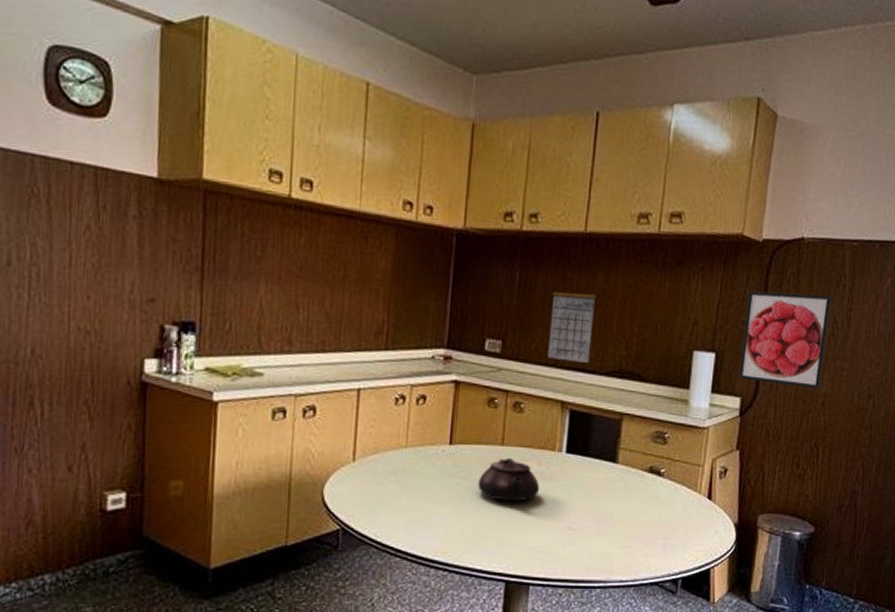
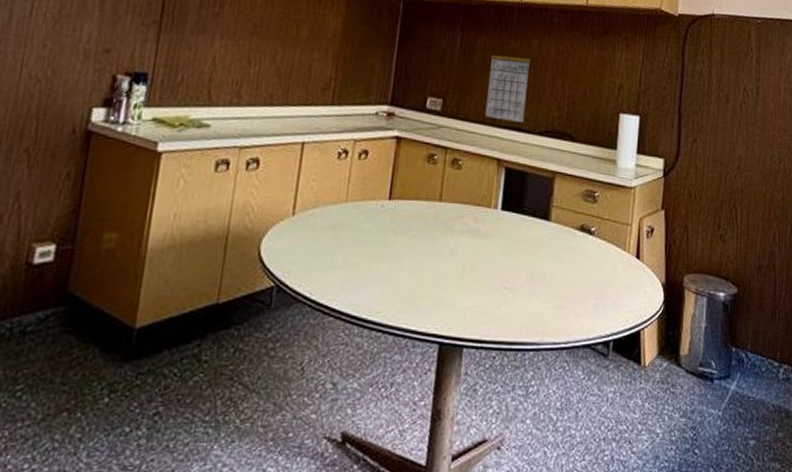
teapot: present [478,457,540,502] -> none [415,213,476,259]
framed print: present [738,290,832,389] -> none [661,59,741,152]

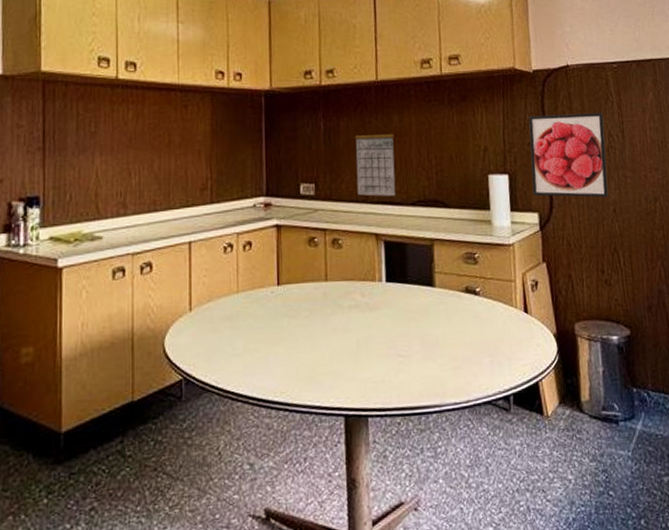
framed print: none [661,59,741,152] -> present [528,113,608,198]

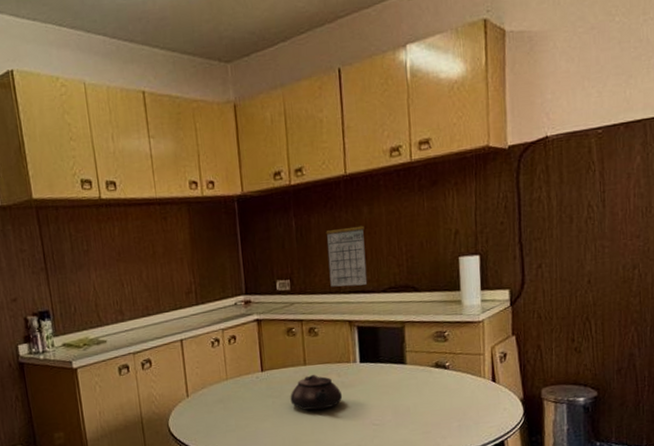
teapot: none [308,292,366,335] -> present [290,374,343,410]
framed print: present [528,113,608,198] -> none [502,183,584,274]

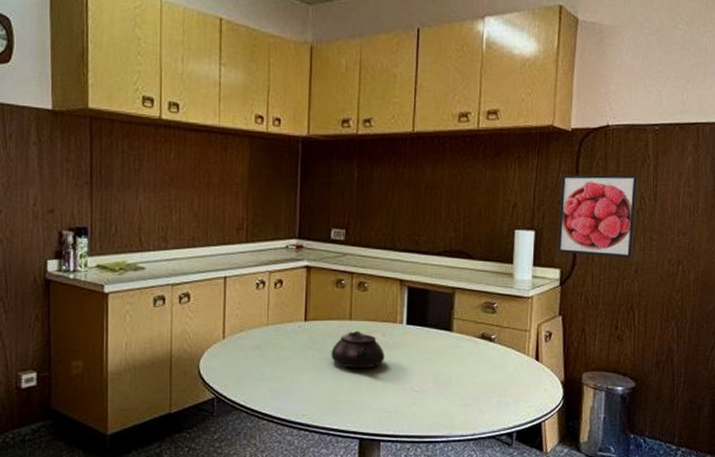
calendar: present [325,214,368,287] -> none [386,172,426,245]
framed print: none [502,183,584,274] -> present [556,174,638,258]

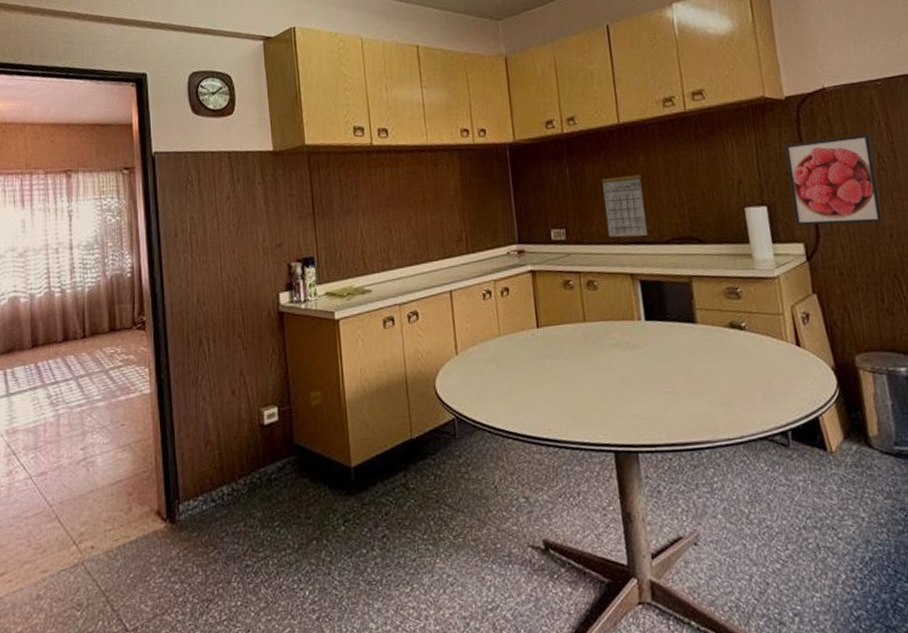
teapot: present [331,330,385,368] -> none [569,332,628,374]
calendar: none [386,172,426,245] -> present [601,163,648,238]

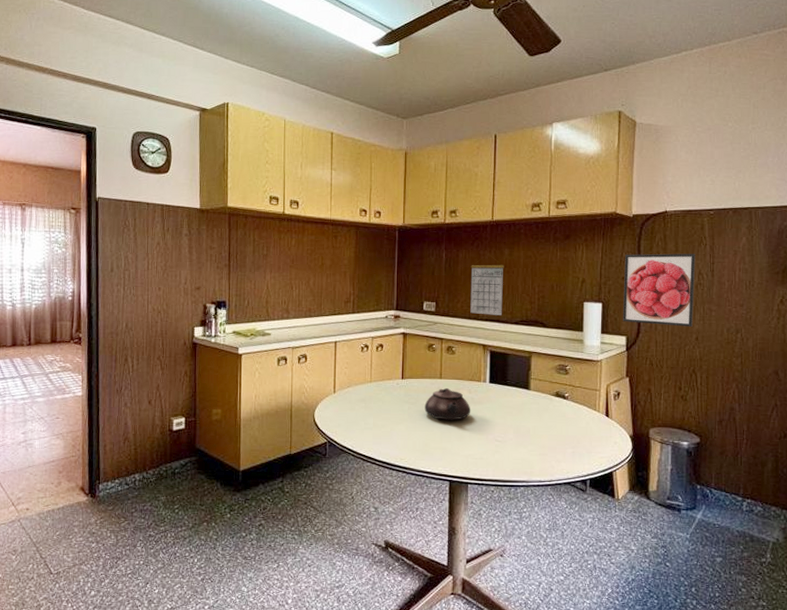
teapot: none [569,332,628,374] -> present [424,387,471,420]

